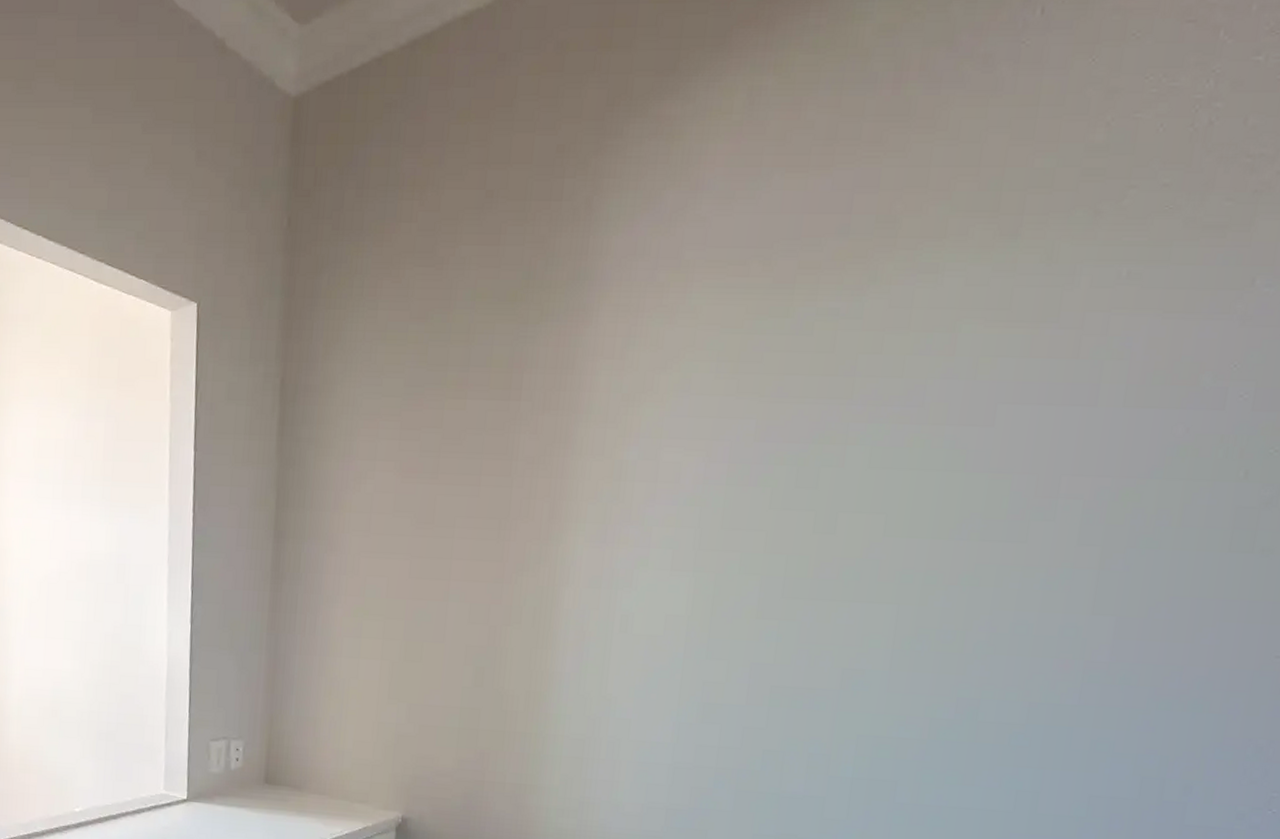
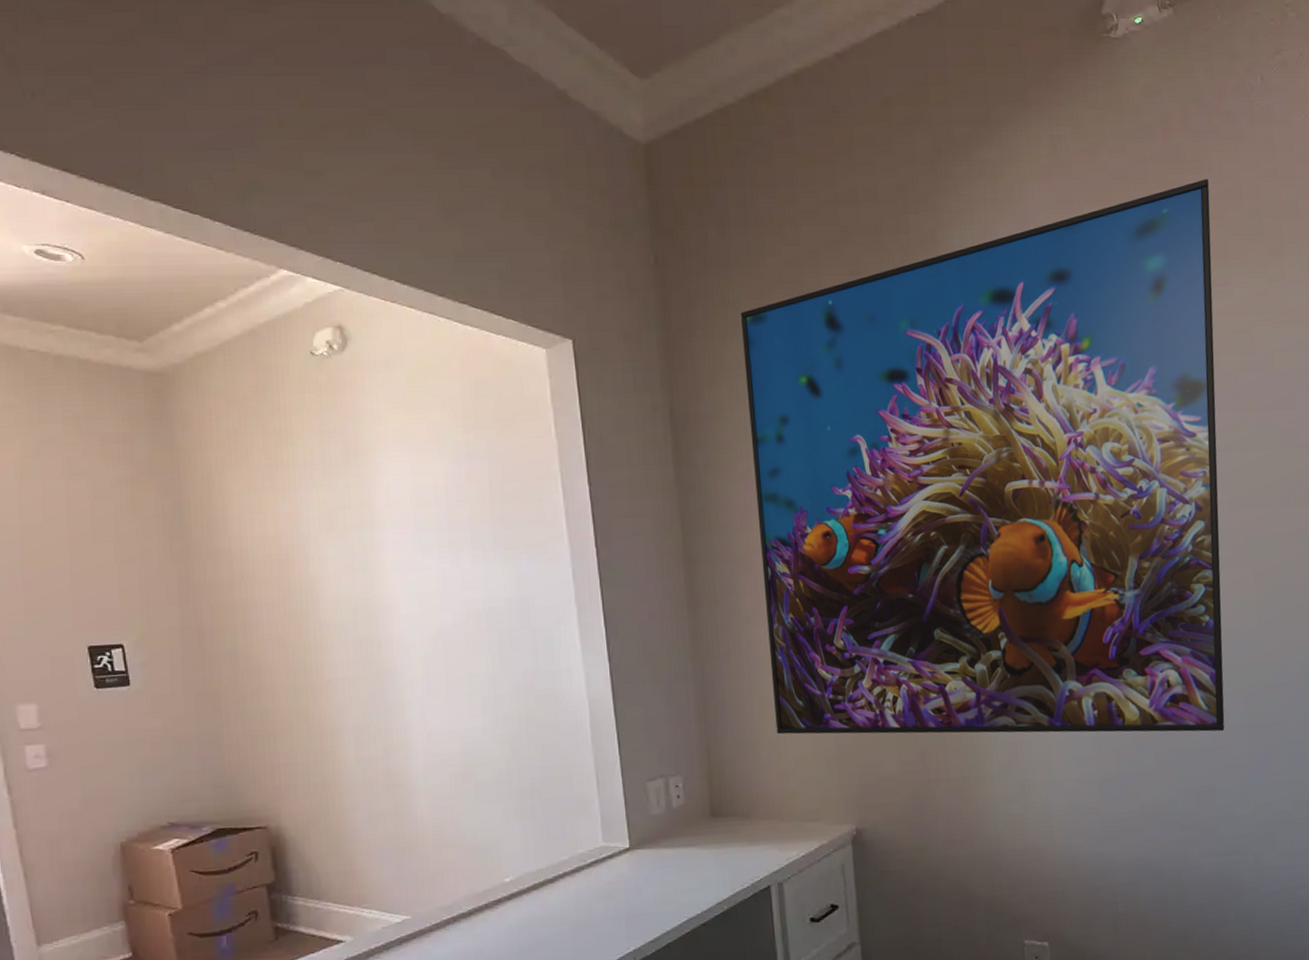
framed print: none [339,140,941,780] -> present [740,179,1225,735]

